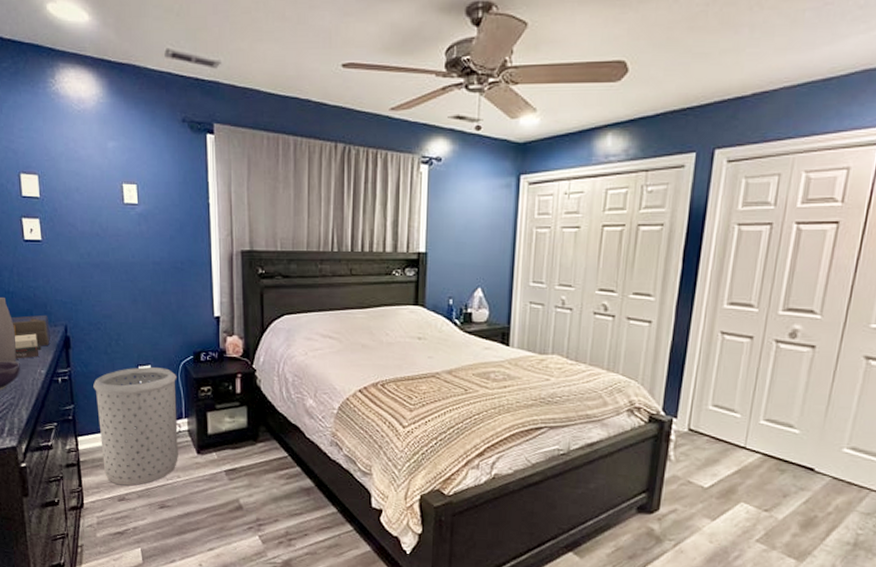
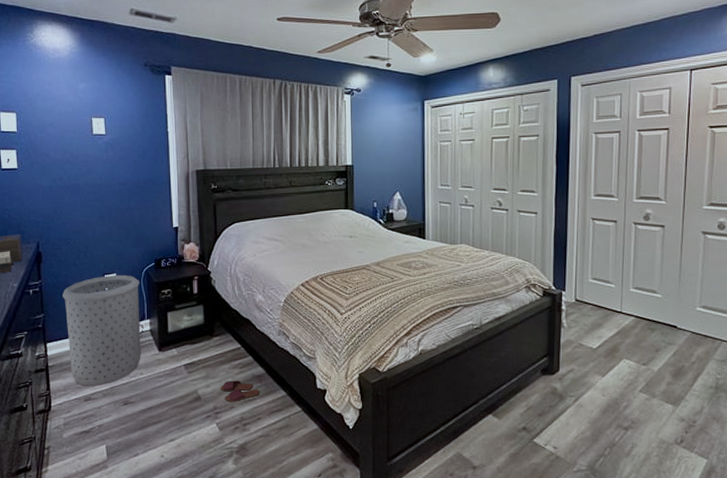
slippers: none [263,491,307,515] -> present [220,380,259,402]

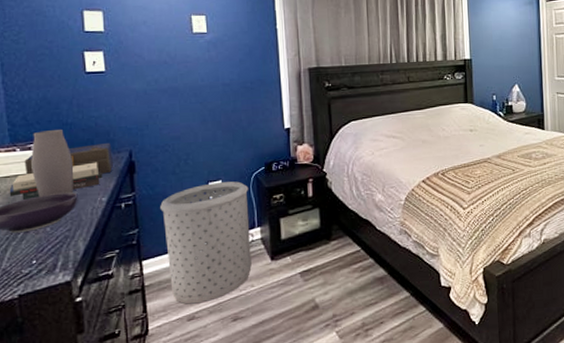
slippers: present [220,380,259,402] -> none [339,284,381,308]

